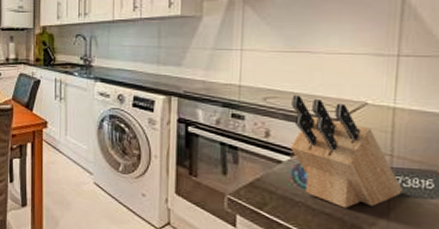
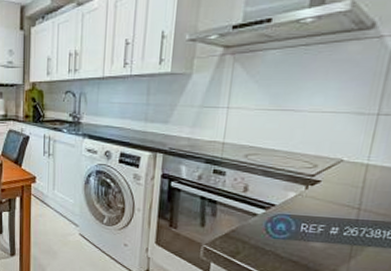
knife block: present [289,94,403,208] -> none [265,151,365,256]

